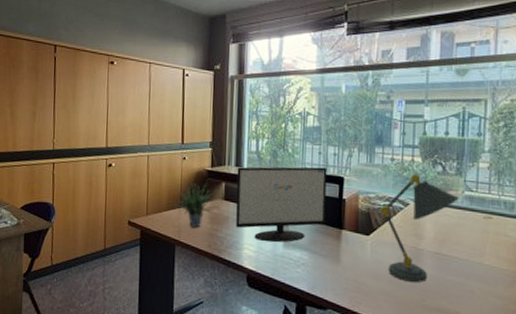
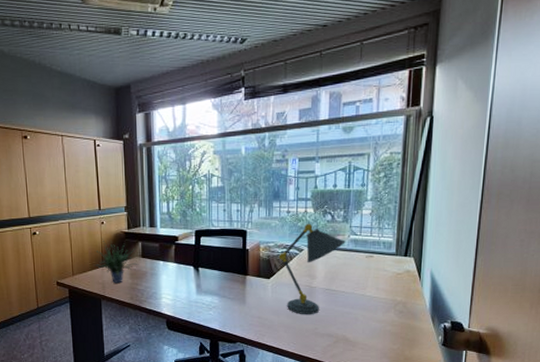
computer monitor: present [235,166,327,242] -> none [151,223,232,290]

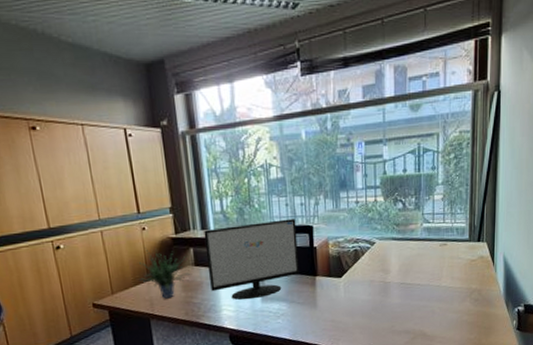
computer monitor: none [151,223,232,290] -> present [203,218,299,300]
desk lamp: present [278,223,346,314] -> none [349,213,418,313]

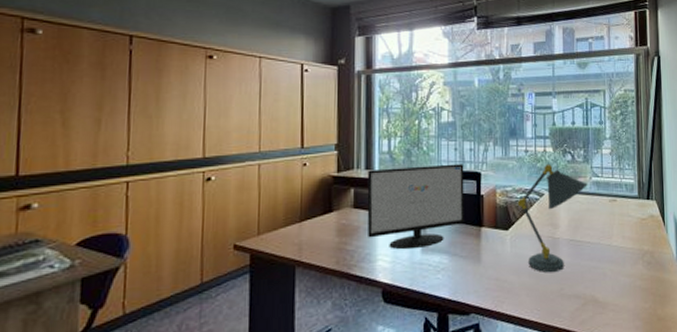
potted plant: present [136,247,193,299] -> none [289,185,350,244]
desk lamp: none [349,213,418,313] -> present [517,164,587,272]

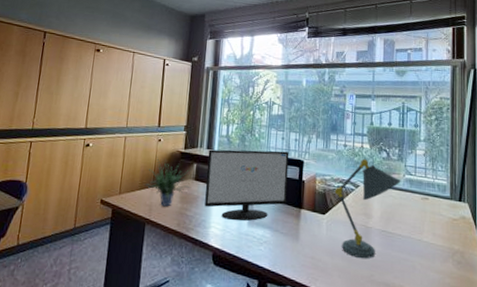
potted plant: none [289,185,350,244] -> present [144,157,192,207]

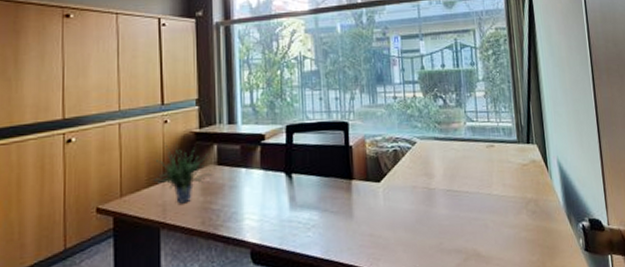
computer monitor: present [205,149,289,221] -> none [230,114,333,207]
desk lamp: present [334,158,401,258] -> none [388,110,462,226]

